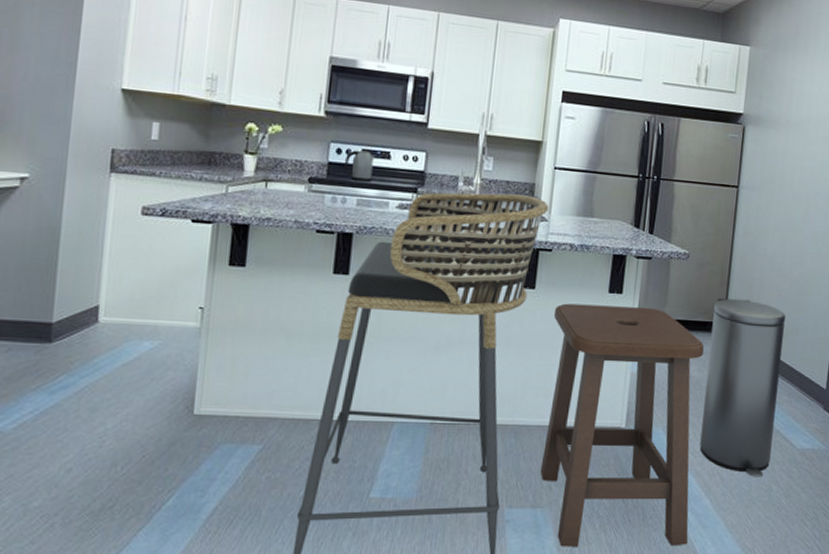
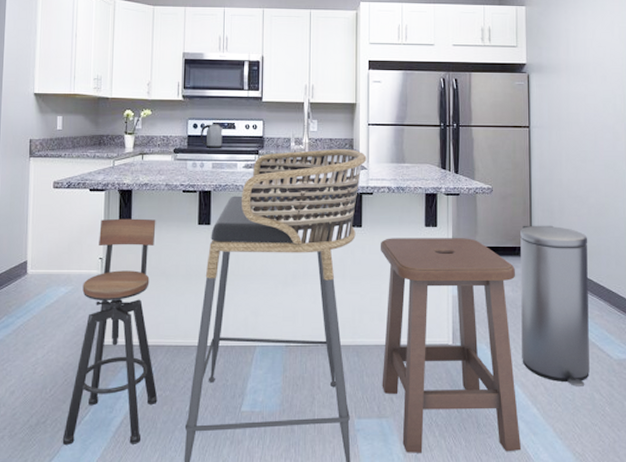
bar stool: none [134,259,279,535] -> present [62,218,158,445]

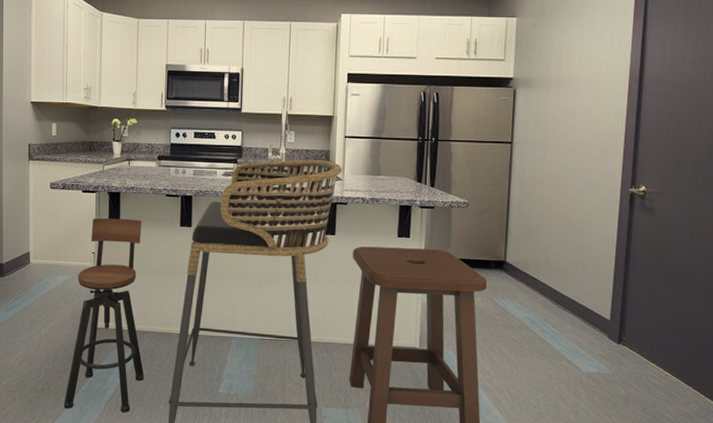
kettle: present [201,124,223,148] -> none [183,133,203,156]
pedal bin: present [520,225,590,386] -> none [488,240,566,395]

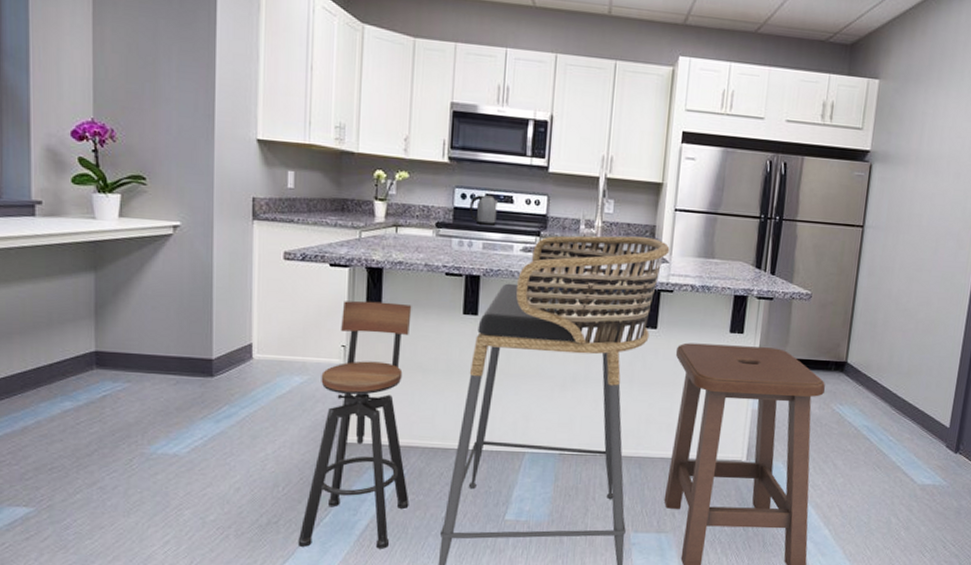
kettle: none [183,133,203,156] -> present [470,195,498,226]

